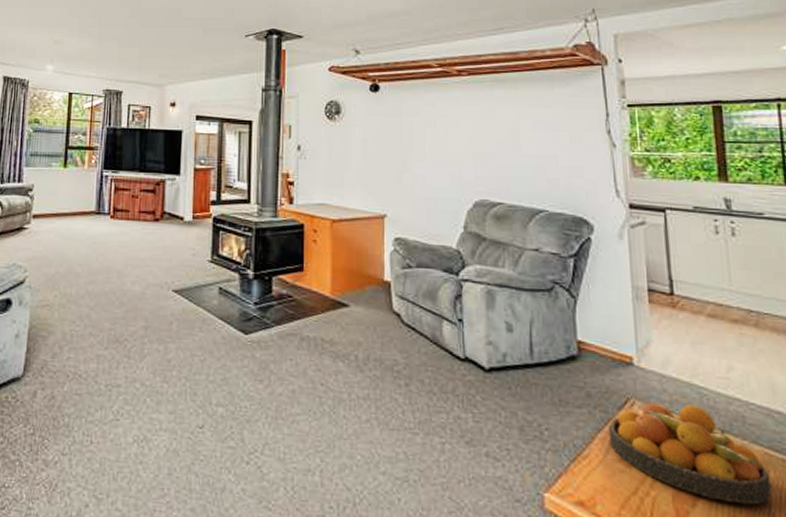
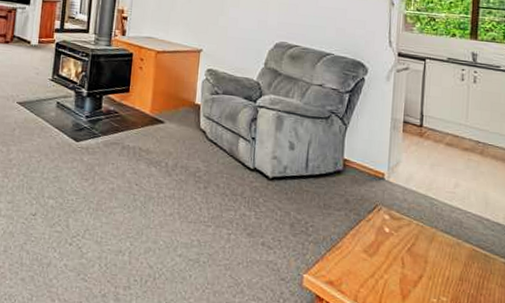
fruit bowl: present [608,403,772,505] -> none [358,209,474,287]

